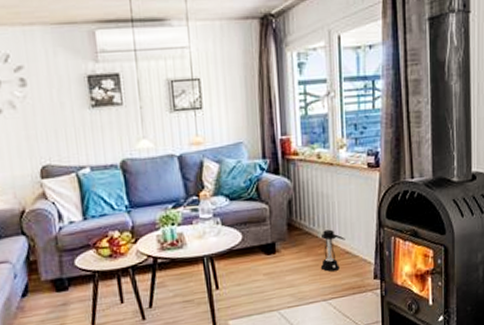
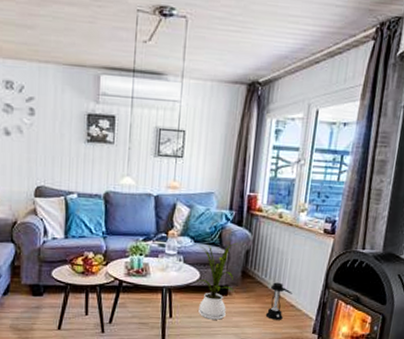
house plant: none [236,193,281,284] -> present [196,242,238,320]

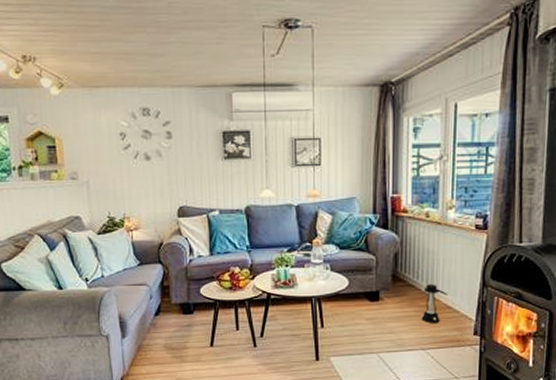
house plant: present [196,242,238,320] -> none [345,246,386,327]

